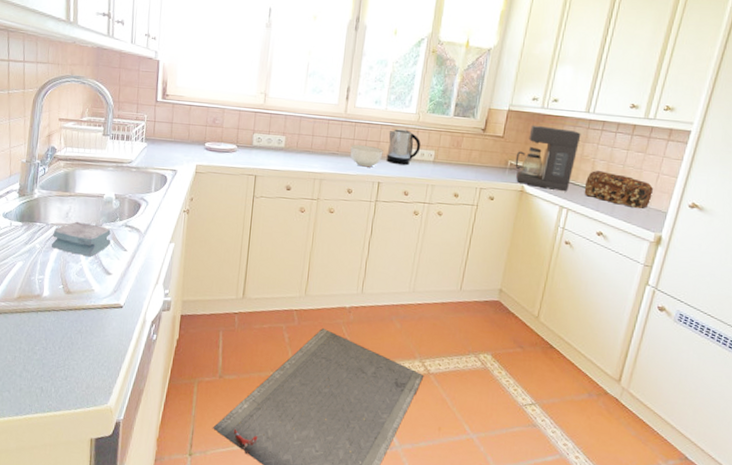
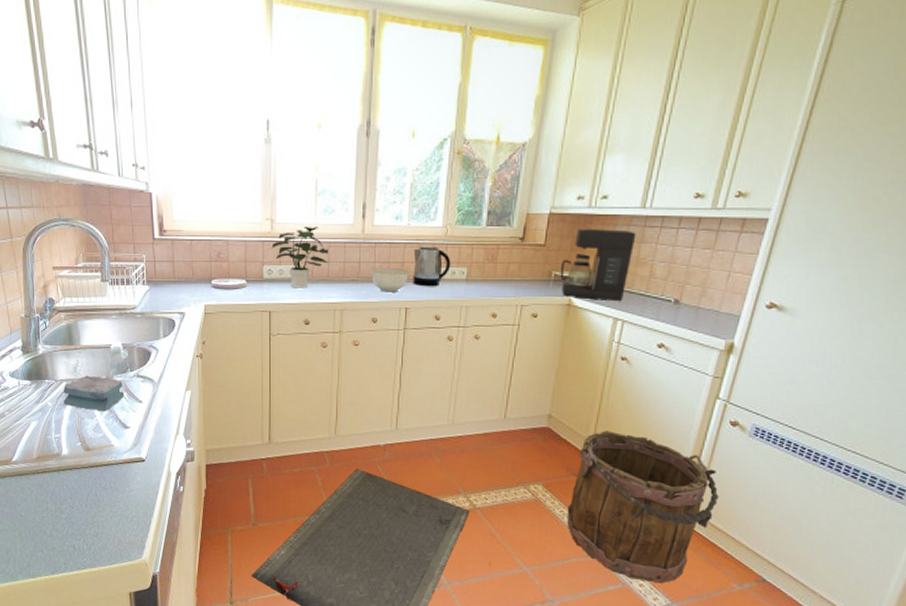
potted plant: none [263,102,314,157] -> present [271,225,329,288]
bucket: none [512,307,648,457] -> present [567,431,719,584]
bread loaf: present [584,171,653,210] -> none [641,275,723,315]

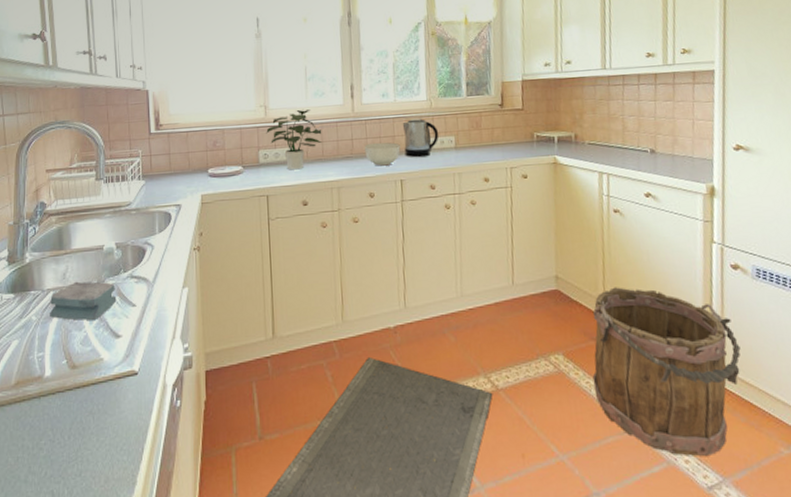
coffee maker: present [560,228,636,302] -> none [540,90,604,157]

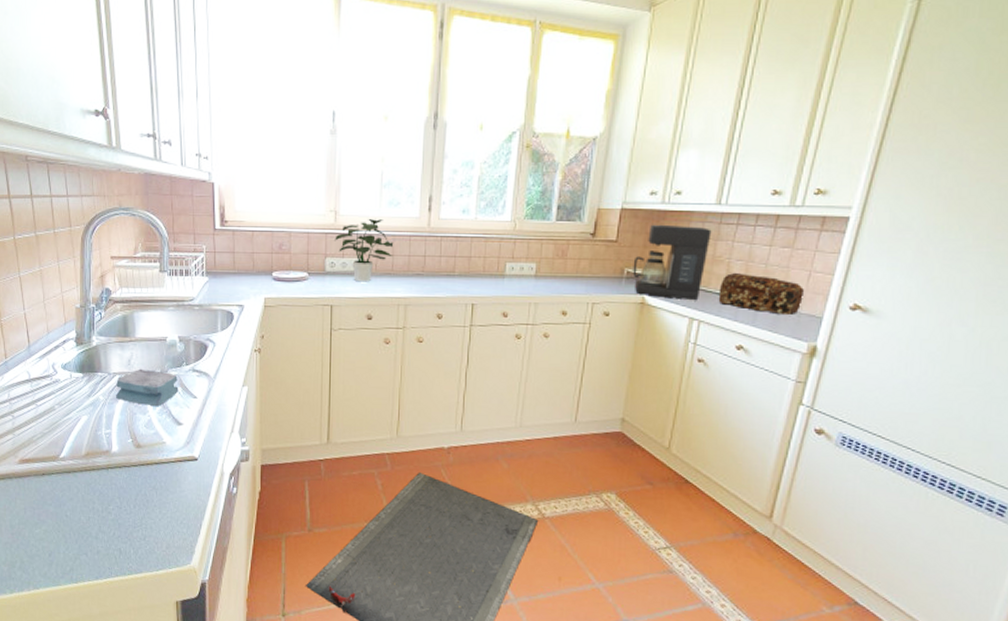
bowl: present [364,142,401,166] -> none [437,261,476,287]
kettle: present [402,118,439,158] -> none [480,239,520,283]
coffee maker: none [540,90,604,157] -> present [632,224,712,301]
bucket: present [592,287,741,457] -> none [642,436,805,605]
bread loaf: none [619,127,693,161] -> present [718,273,804,316]

